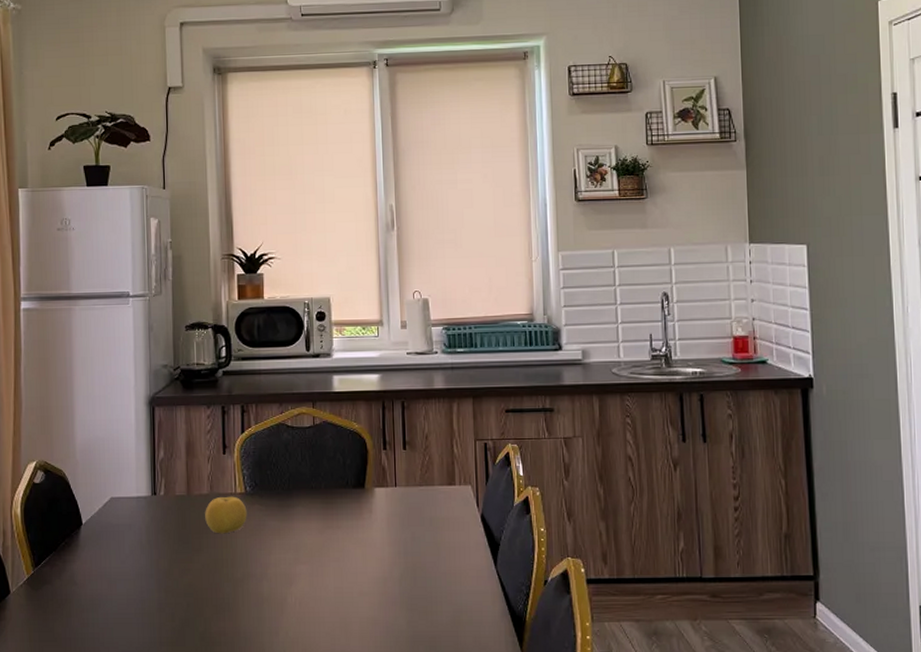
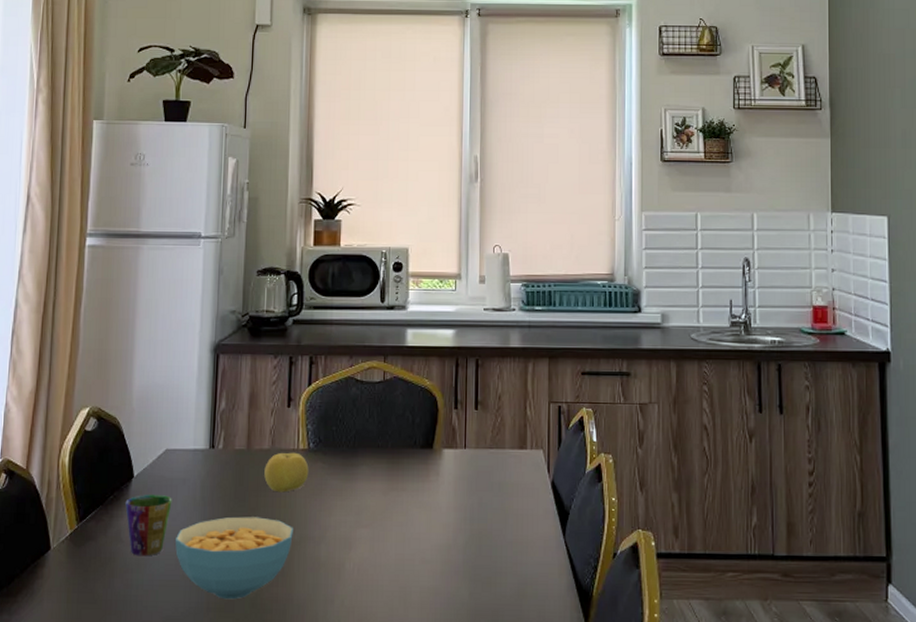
cup: none [76,540,120,597] -> present [125,495,172,557]
cereal bowl: none [125,557,237,634] -> present [174,516,294,600]

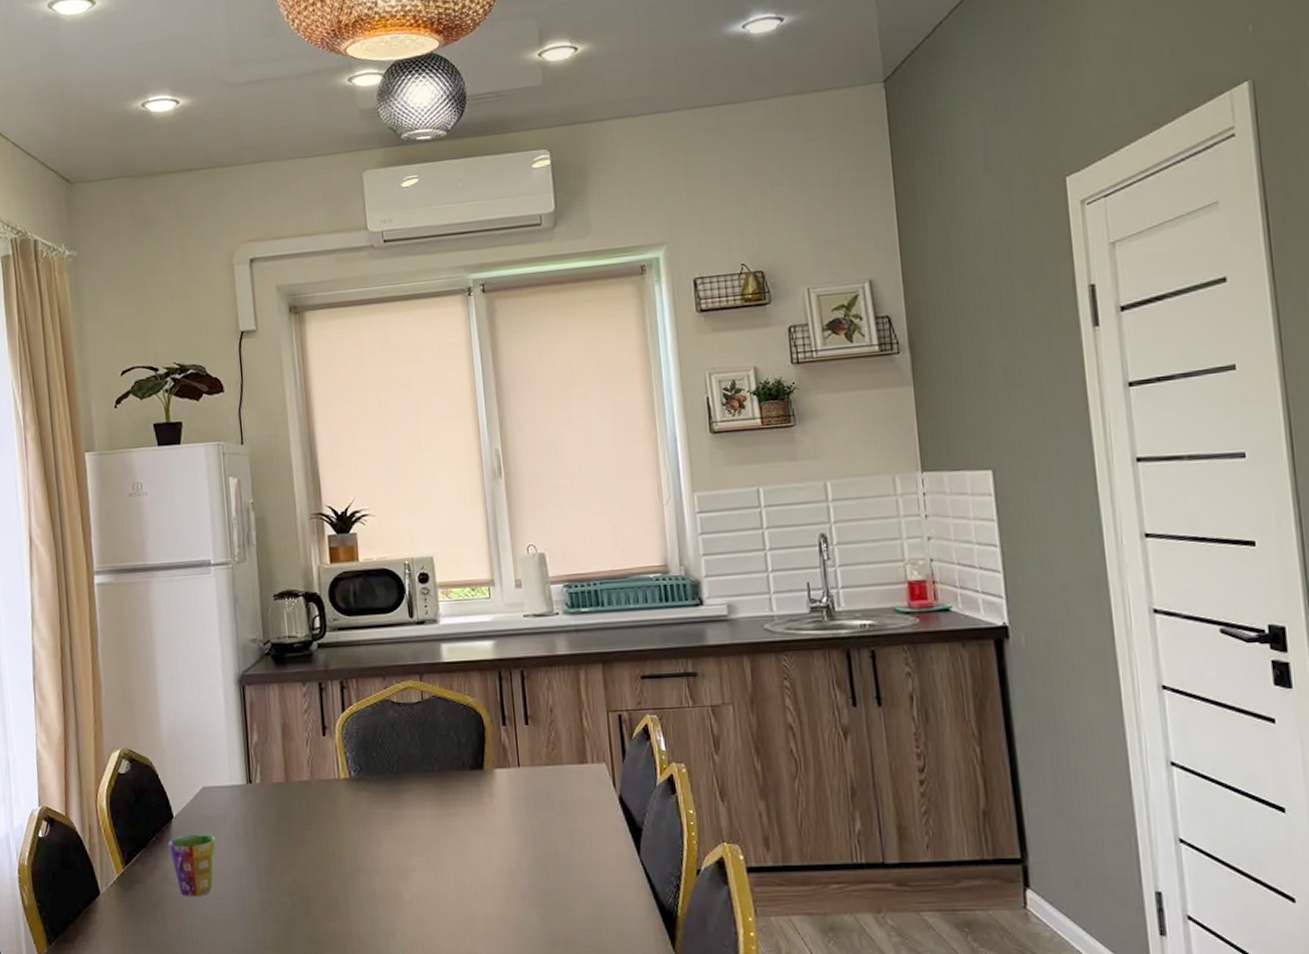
cereal bowl: present [174,516,294,600] -> none [223,851,345,937]
fruit: present [264,452,309,493] -> none [306,782,353,825]

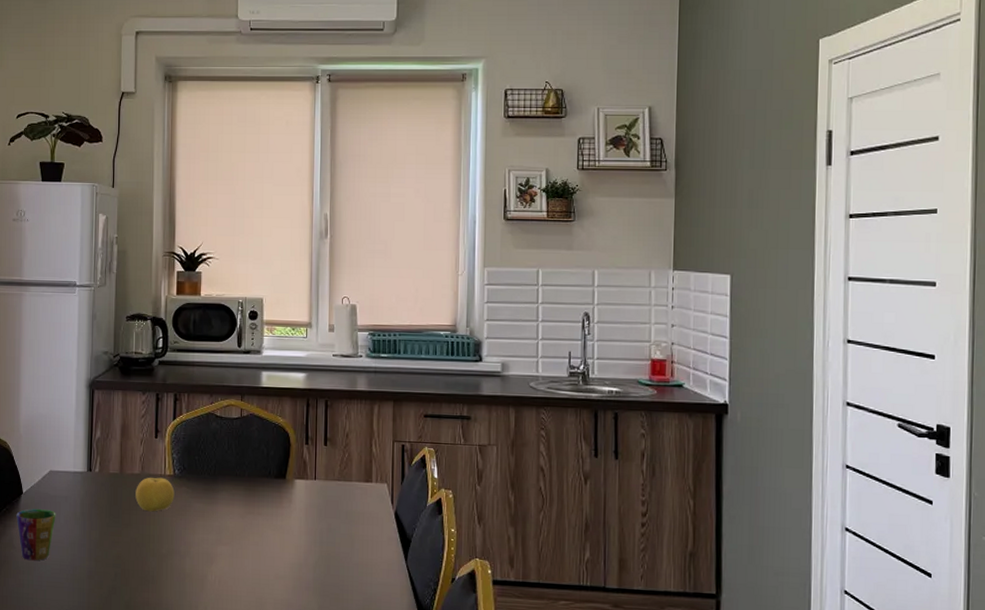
fruit: none [306,782,353,825] -> present [135,477,175,512]

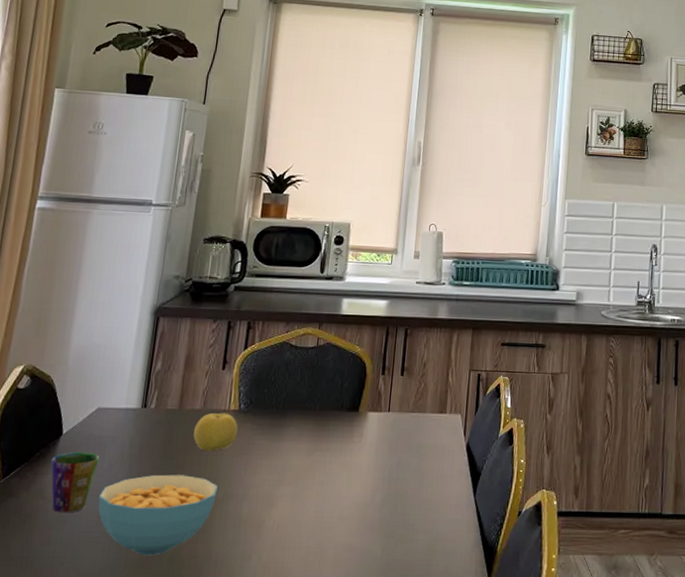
cereal bowl: none [59,531,163,601] -> present [98,474,219,556]

